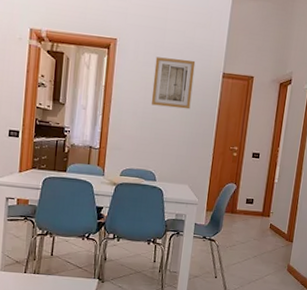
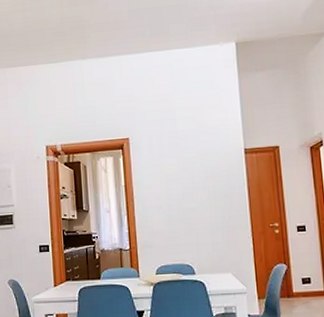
wall art: present [151,57,196,110] -> none [171,142,217,196]

